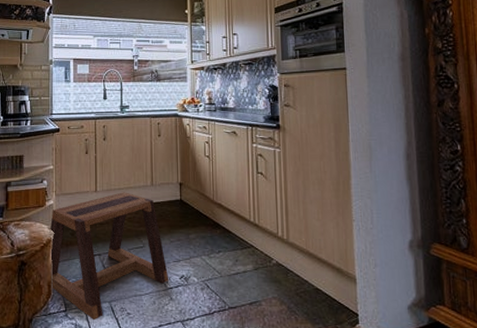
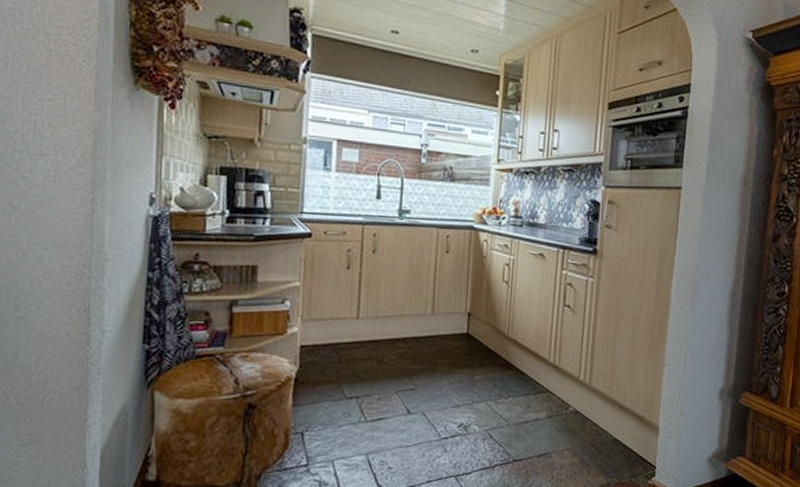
stool: present [49,192,169,321] -> none [290,320,445,477]

